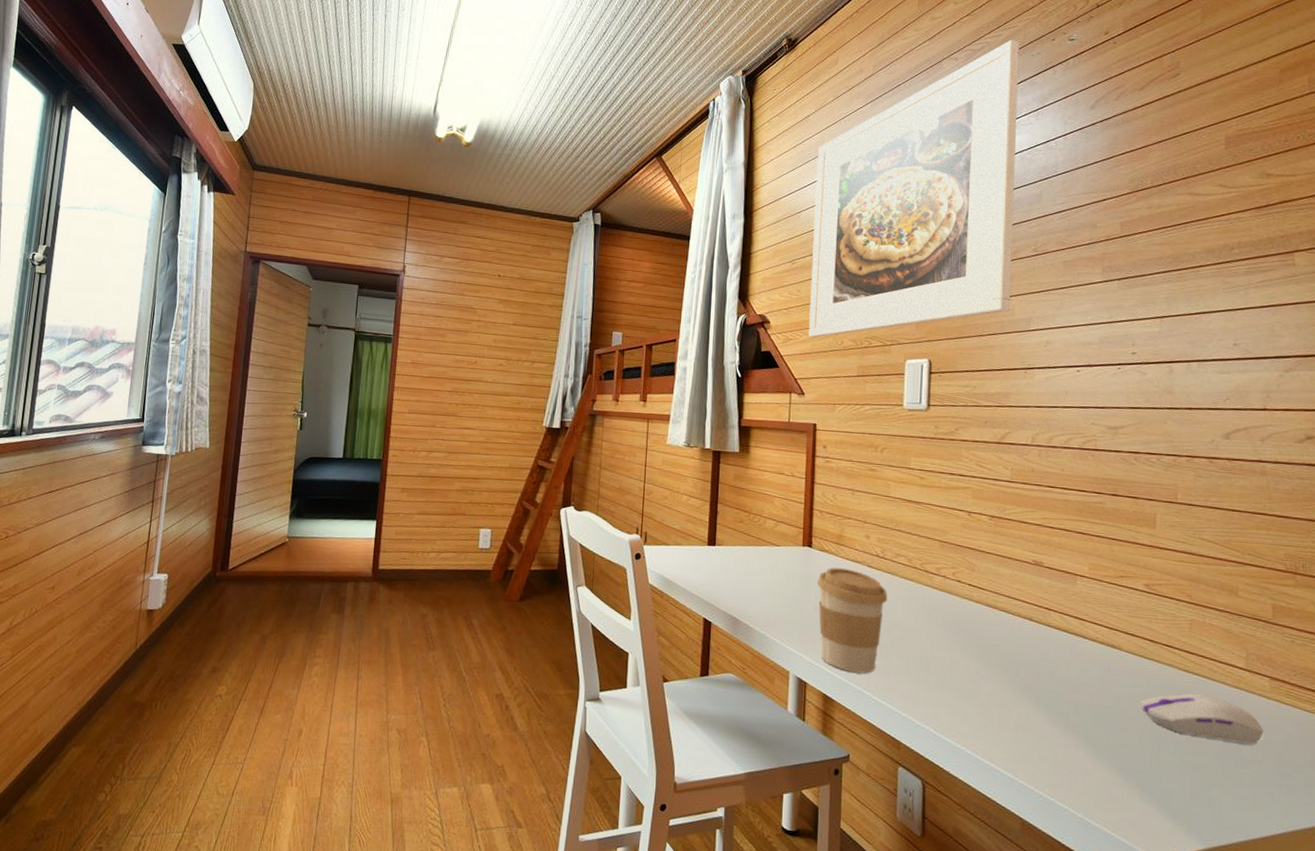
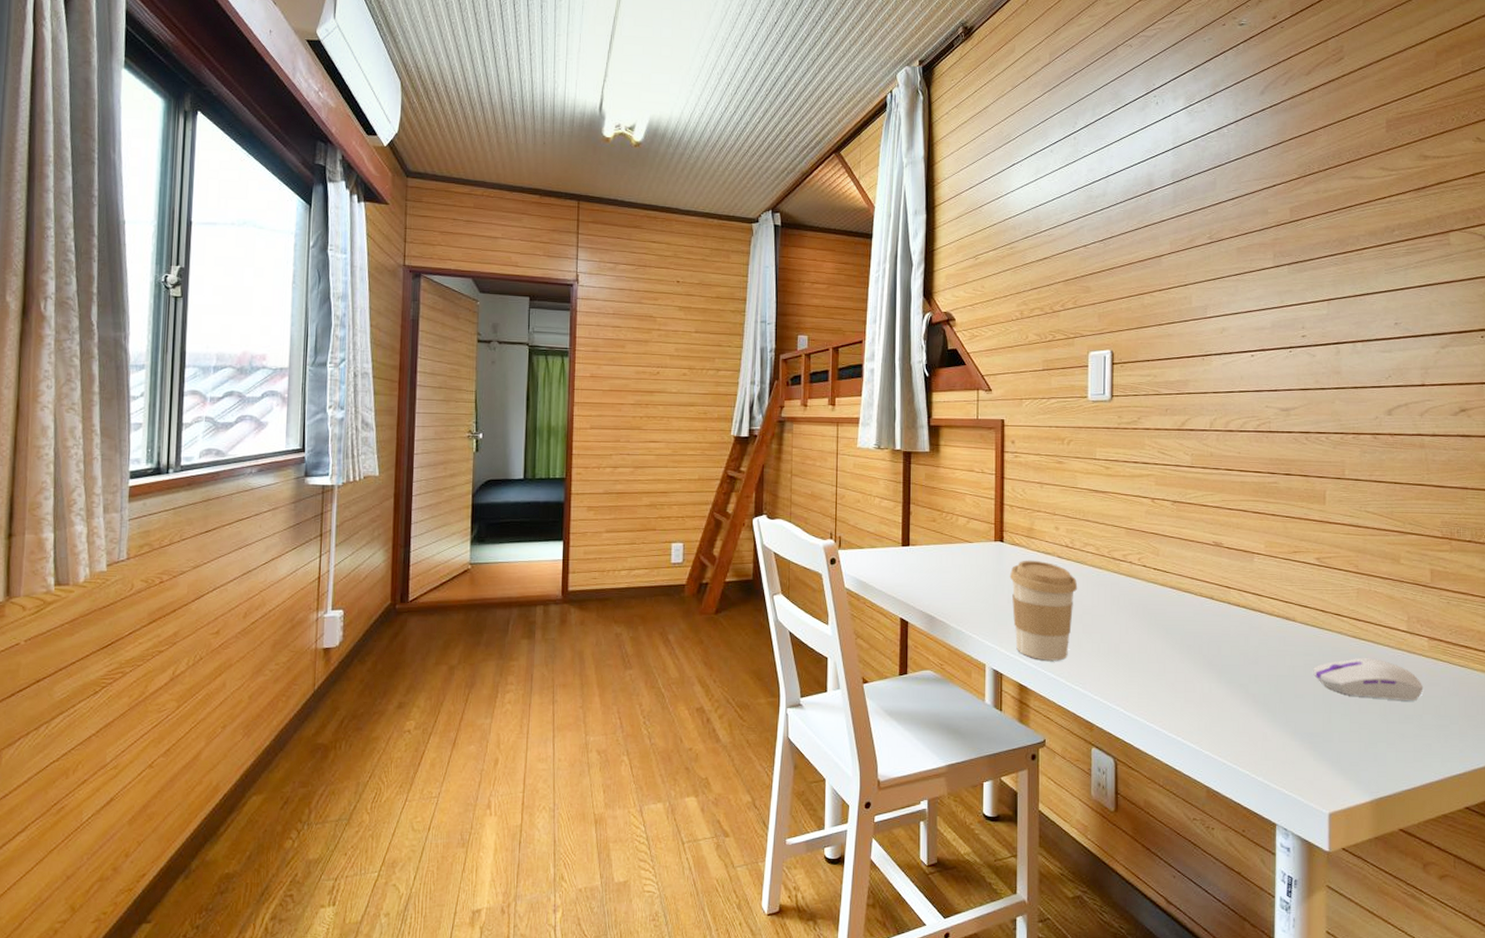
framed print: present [809,39,1019,338] -> none [994,25,1191,334]

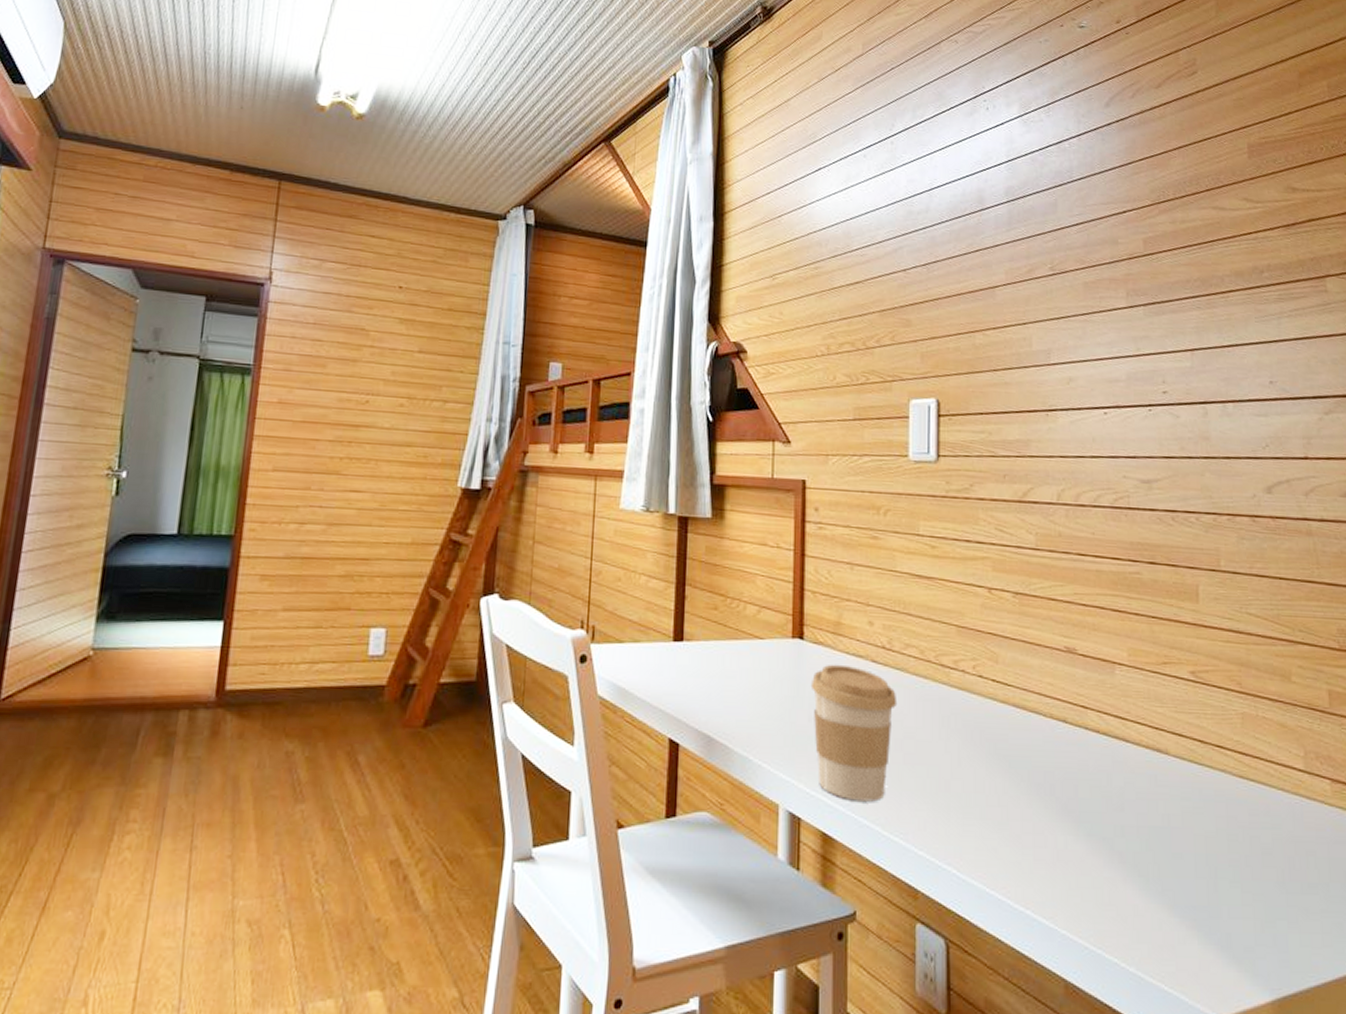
computer mouse: present [1313,657,1424,700] -> none [1193,804,1329,863]

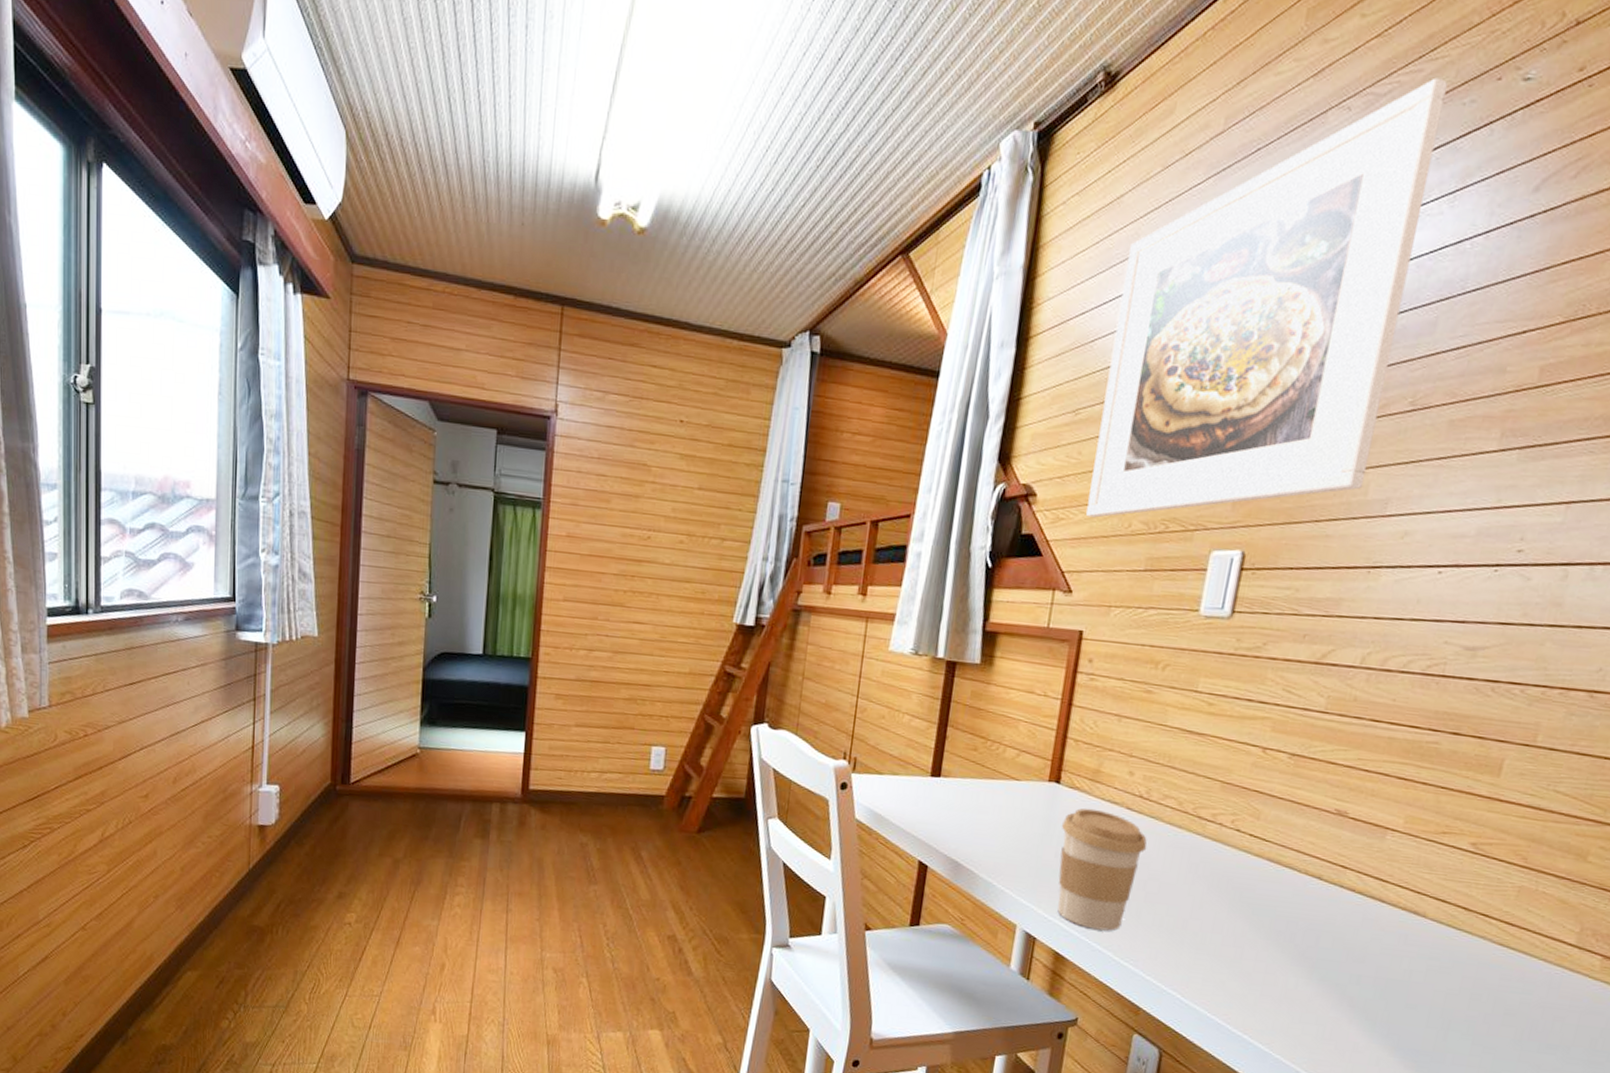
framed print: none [794,23,1027,372] -> present [1086,77,1448,518]

